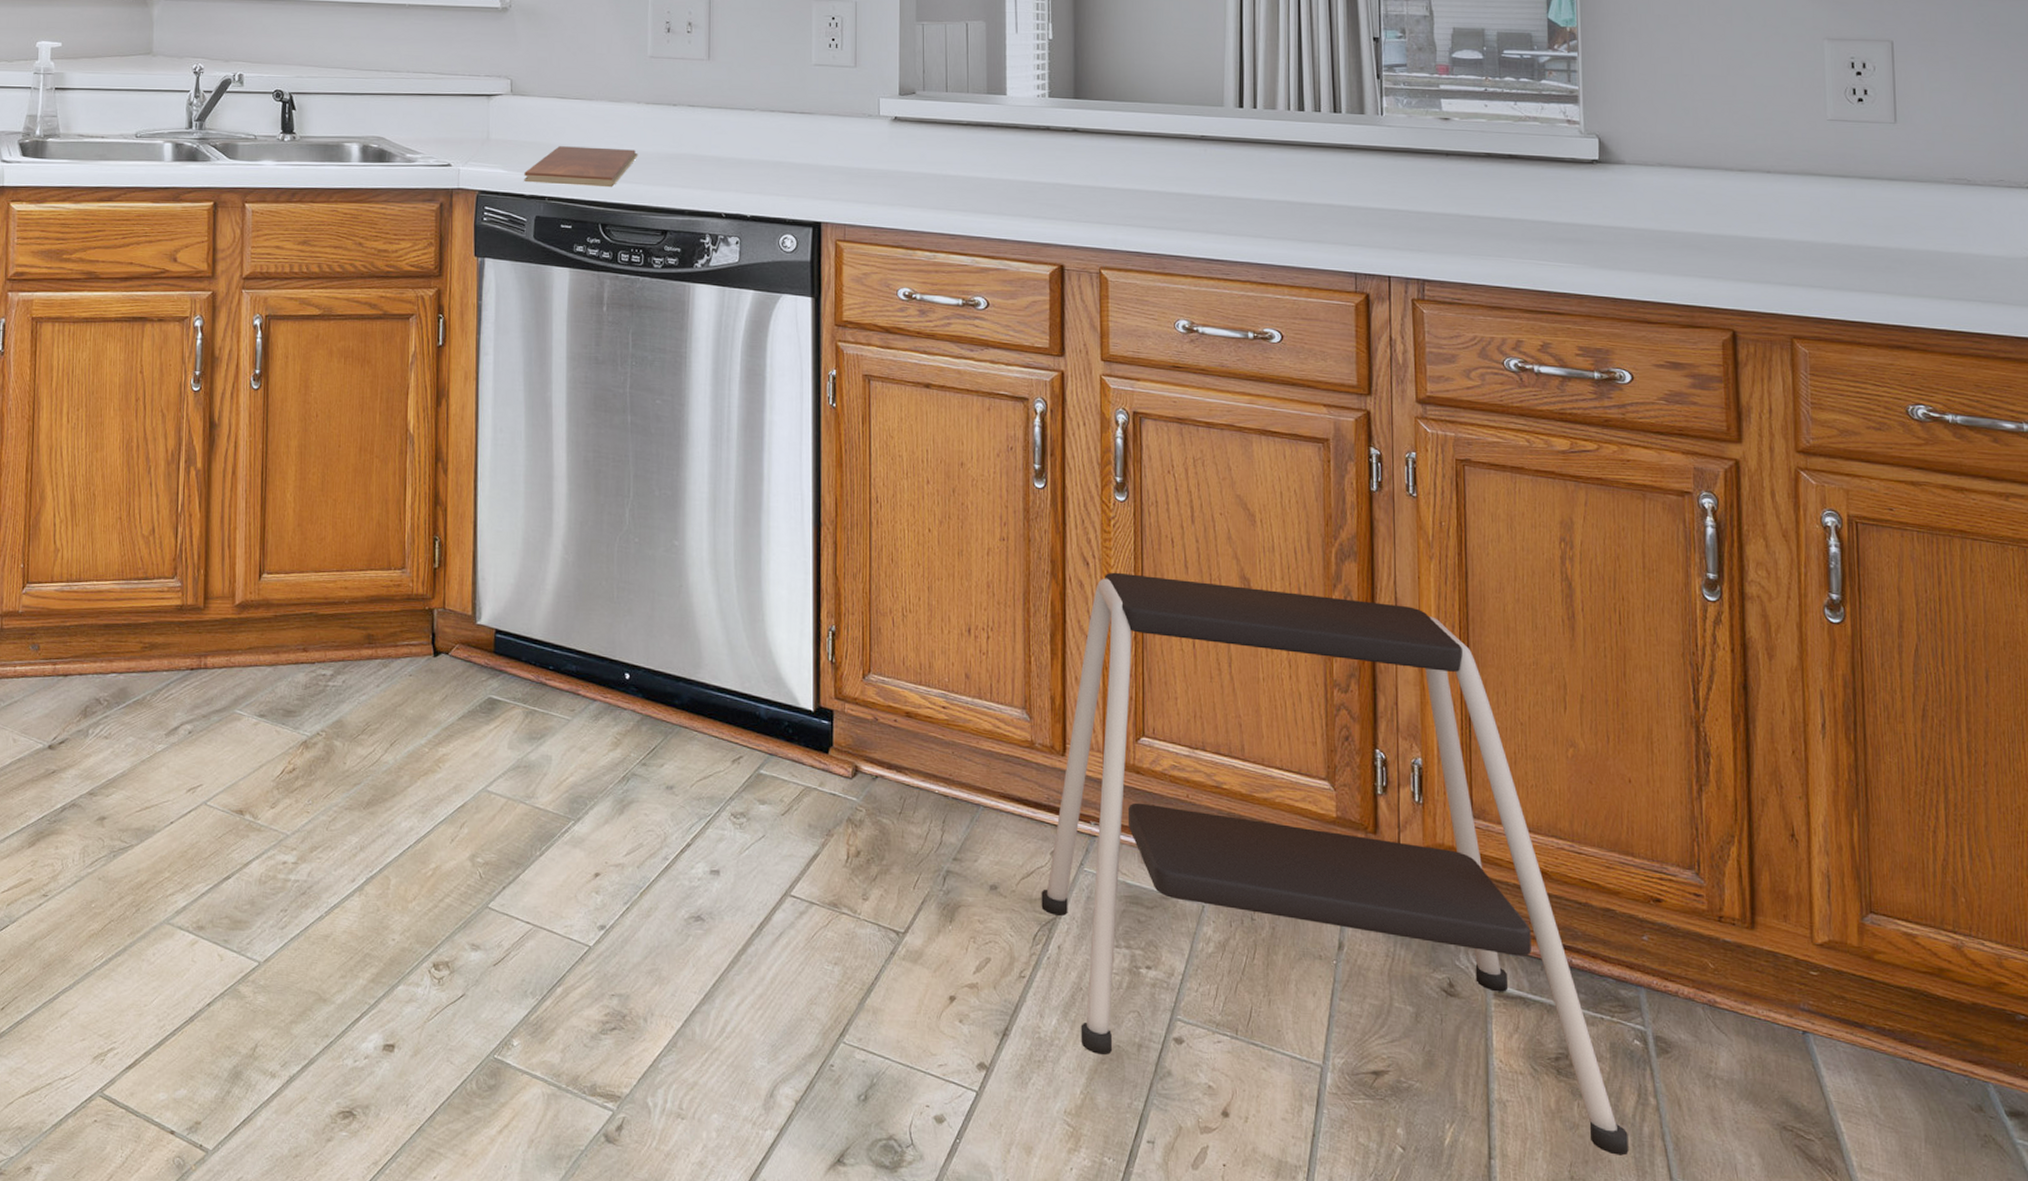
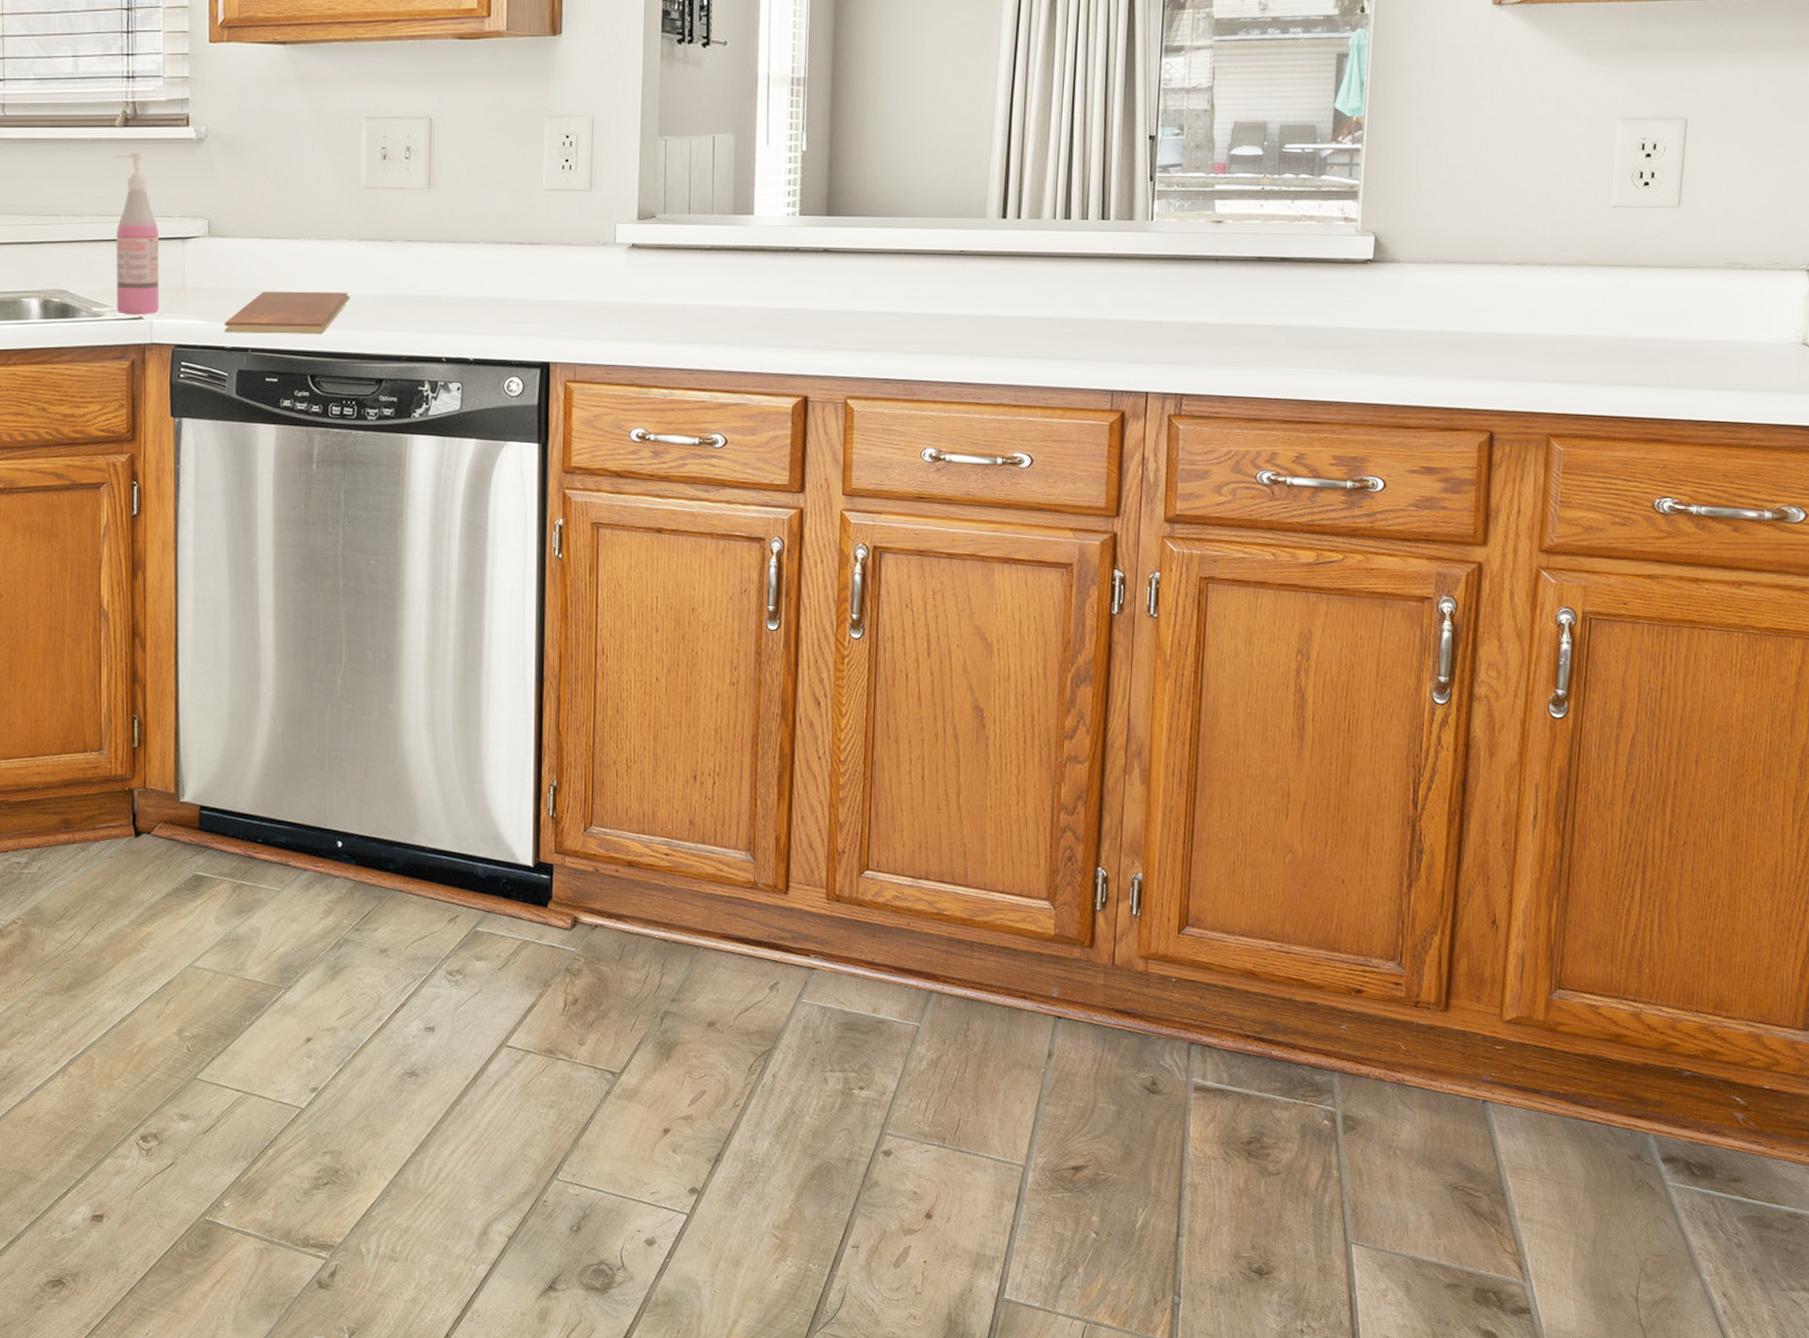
soap dispenser: none [427,17,467,163] -> present [112,151,159,316]
step stool: present [1041,572,1629,1156] -> none [758,710,1310,1224]

